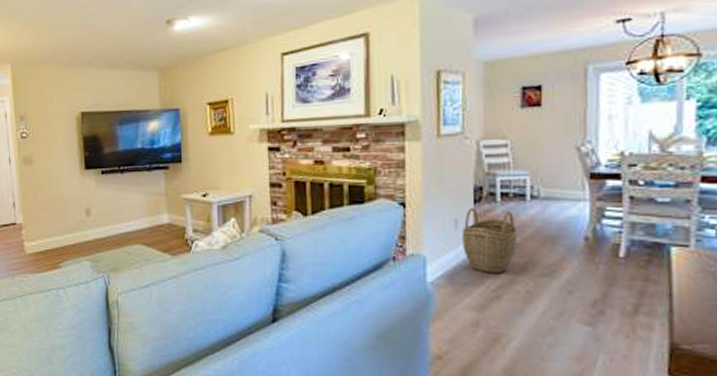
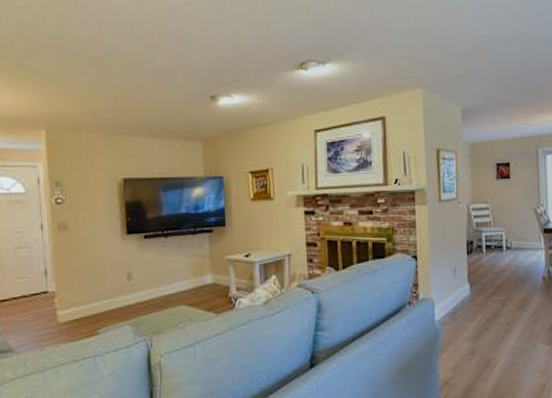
woven basket: present [462,208,517,274] -> none [460,258,499,311]

